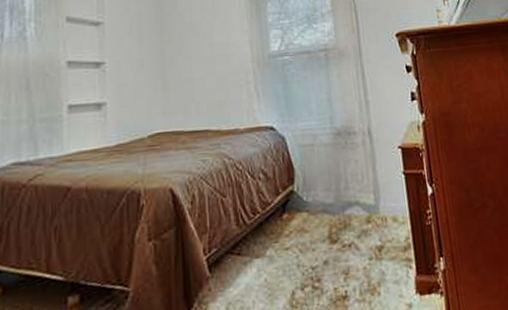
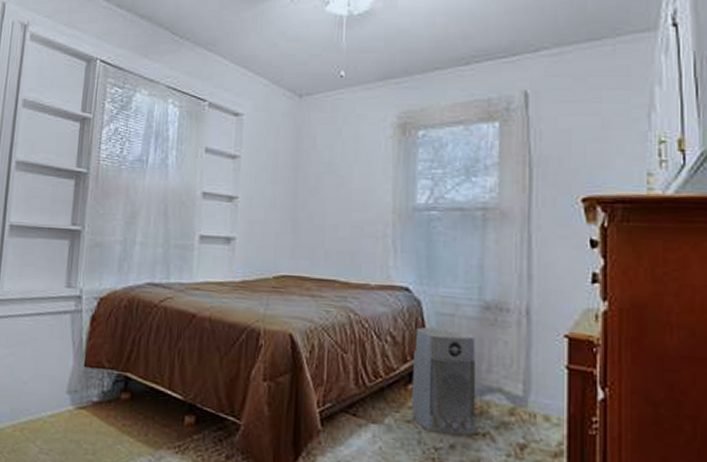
air purifier: none [284,157,343,254] -> present [411,326,476,436]

